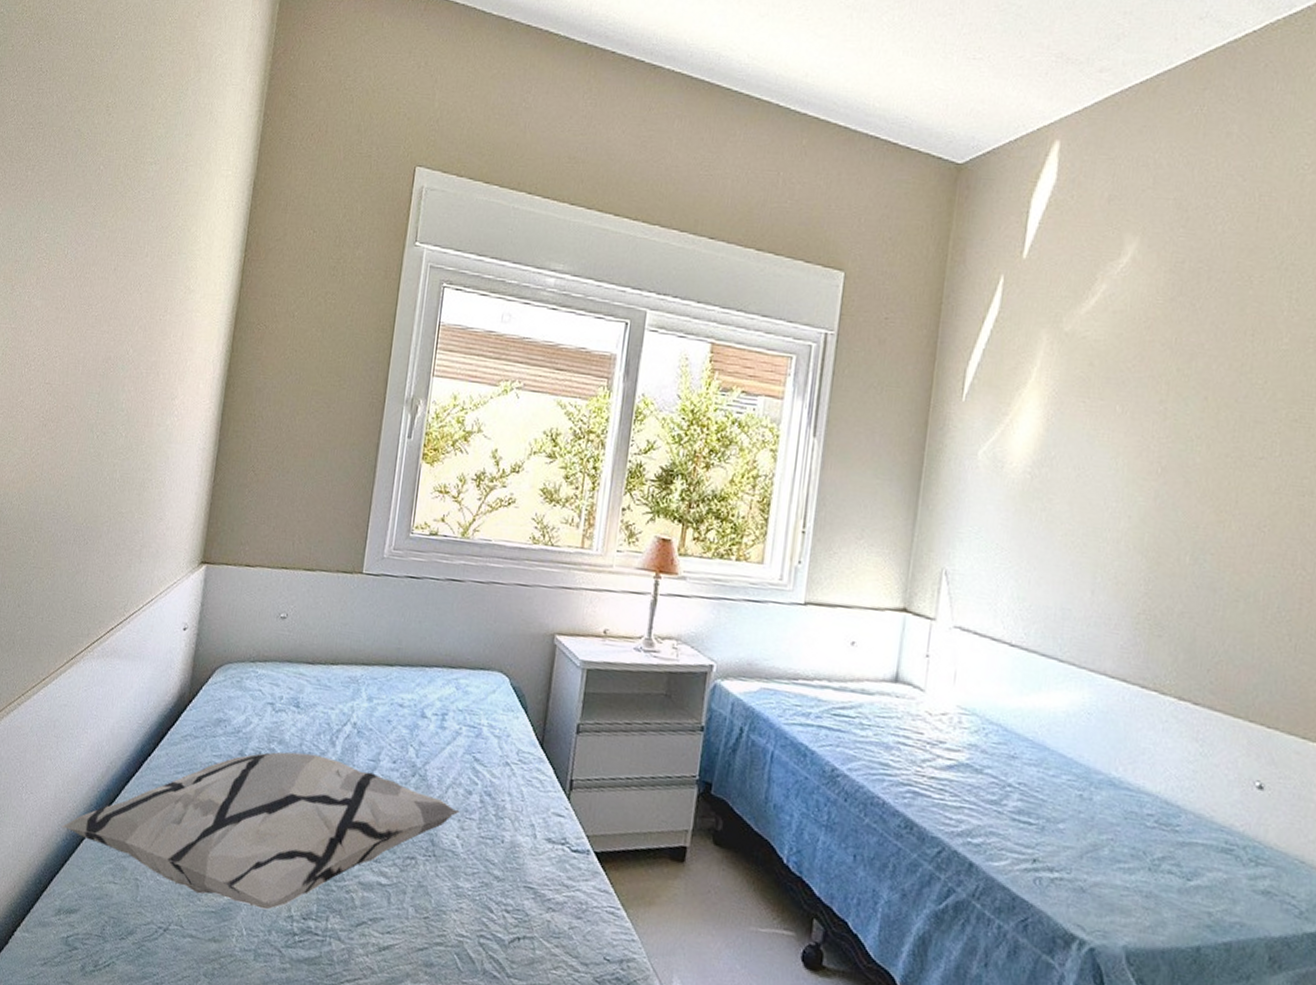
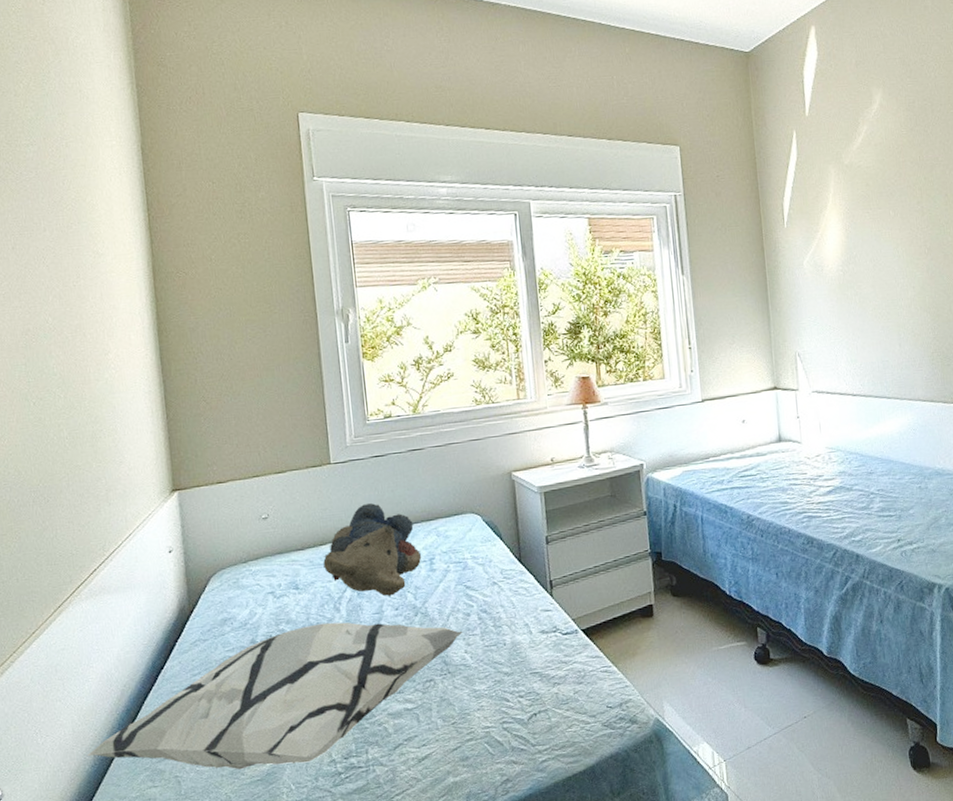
teddy bear: none [329,629,434,745] -> present [323,502,421,596]

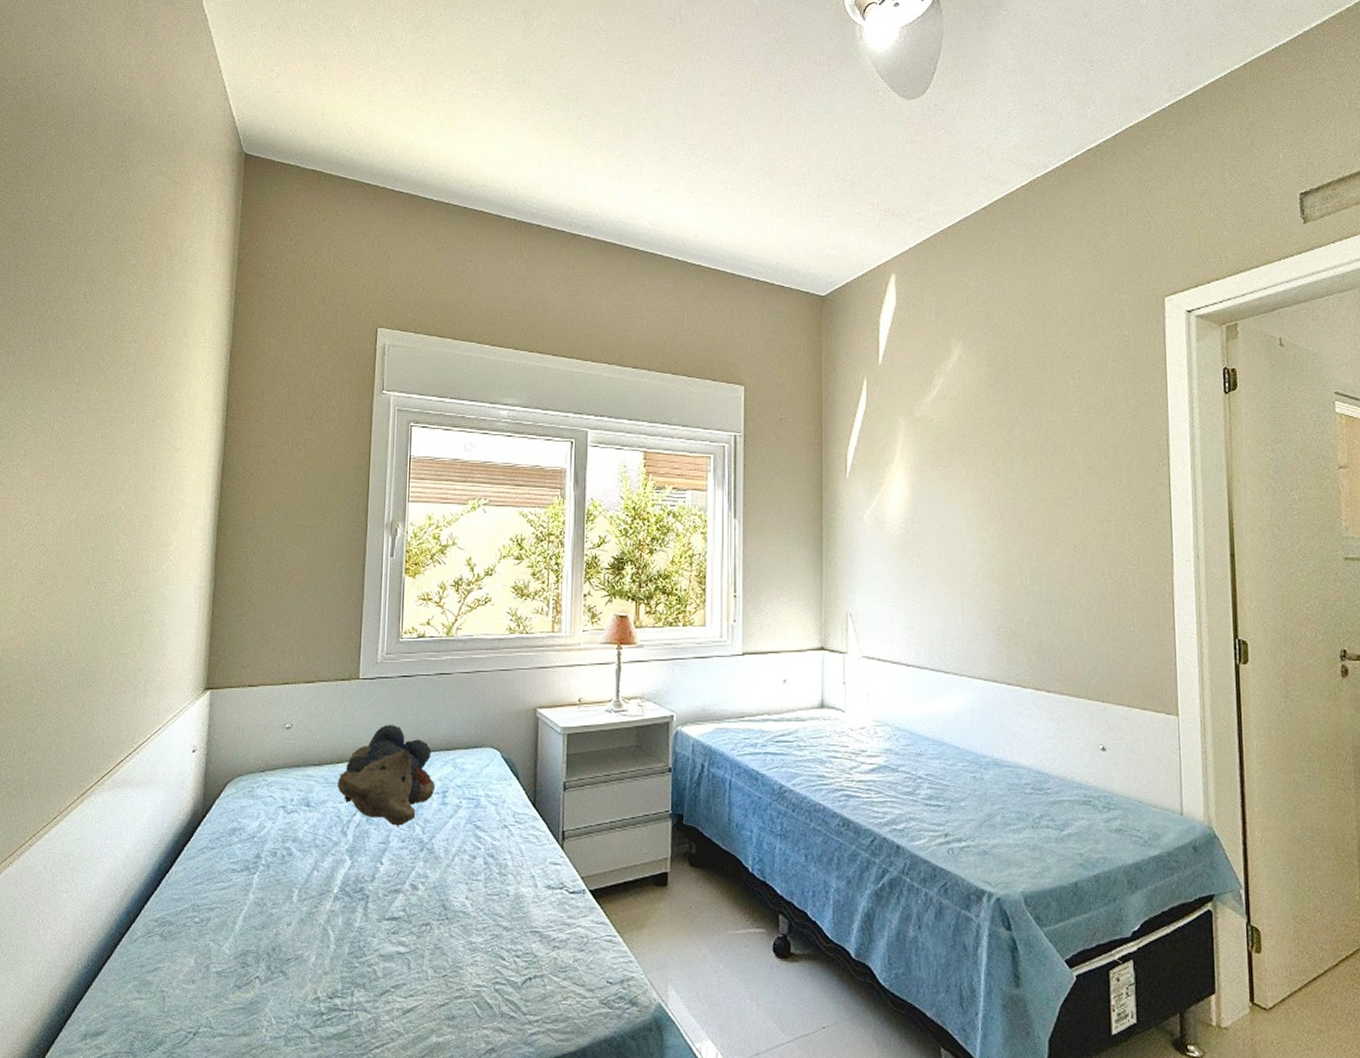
decorative pillow: present [86,622,463,770] -> none [81,846,467,997]

